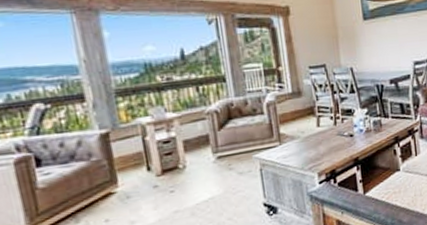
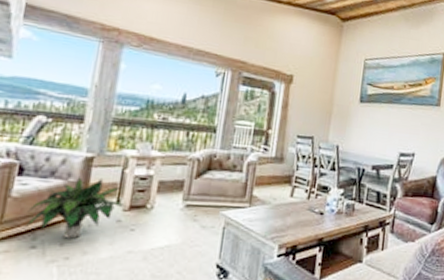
potted plant: none [60,150,159,216] -> present [23,175,127,239]

